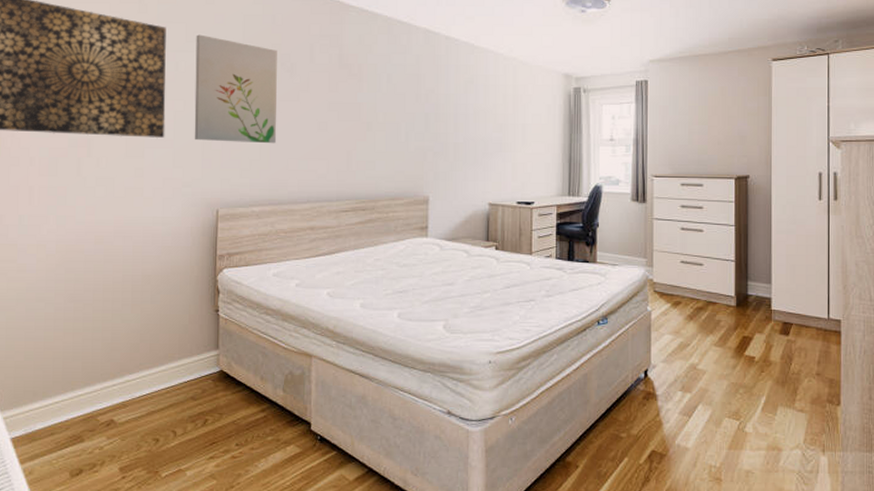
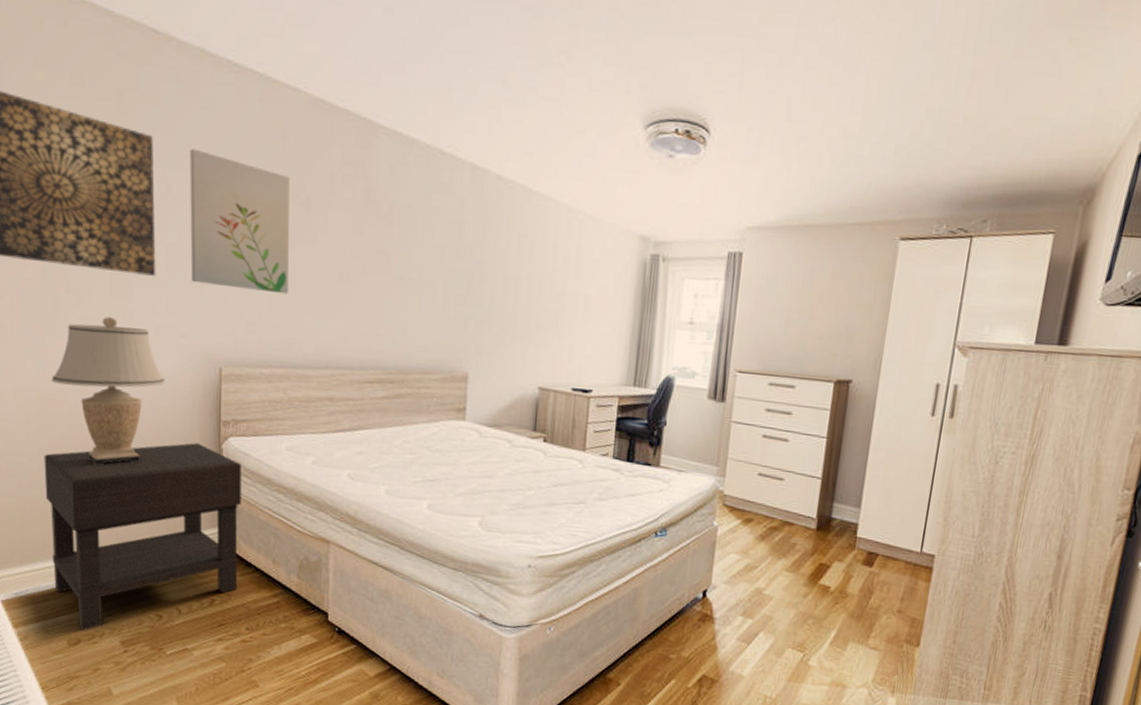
nightstand: none [58,277,235,461] -> present [44,443,242,631]
table lamp: none [70,174,170,305] -> present [51,316,166,466]

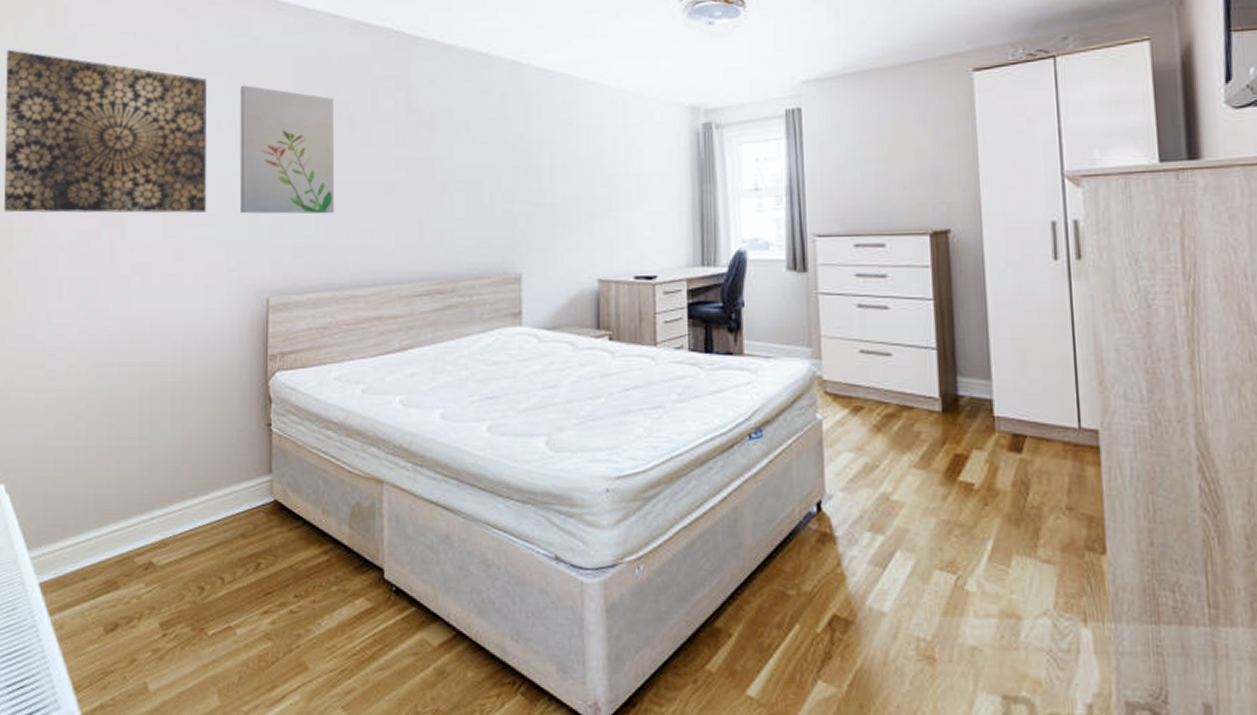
nightstand: present [44,443,242,631] -> none [90,382,290,613]
table lamp: present [51,316,166,466] -> none [103,258,214,418]

